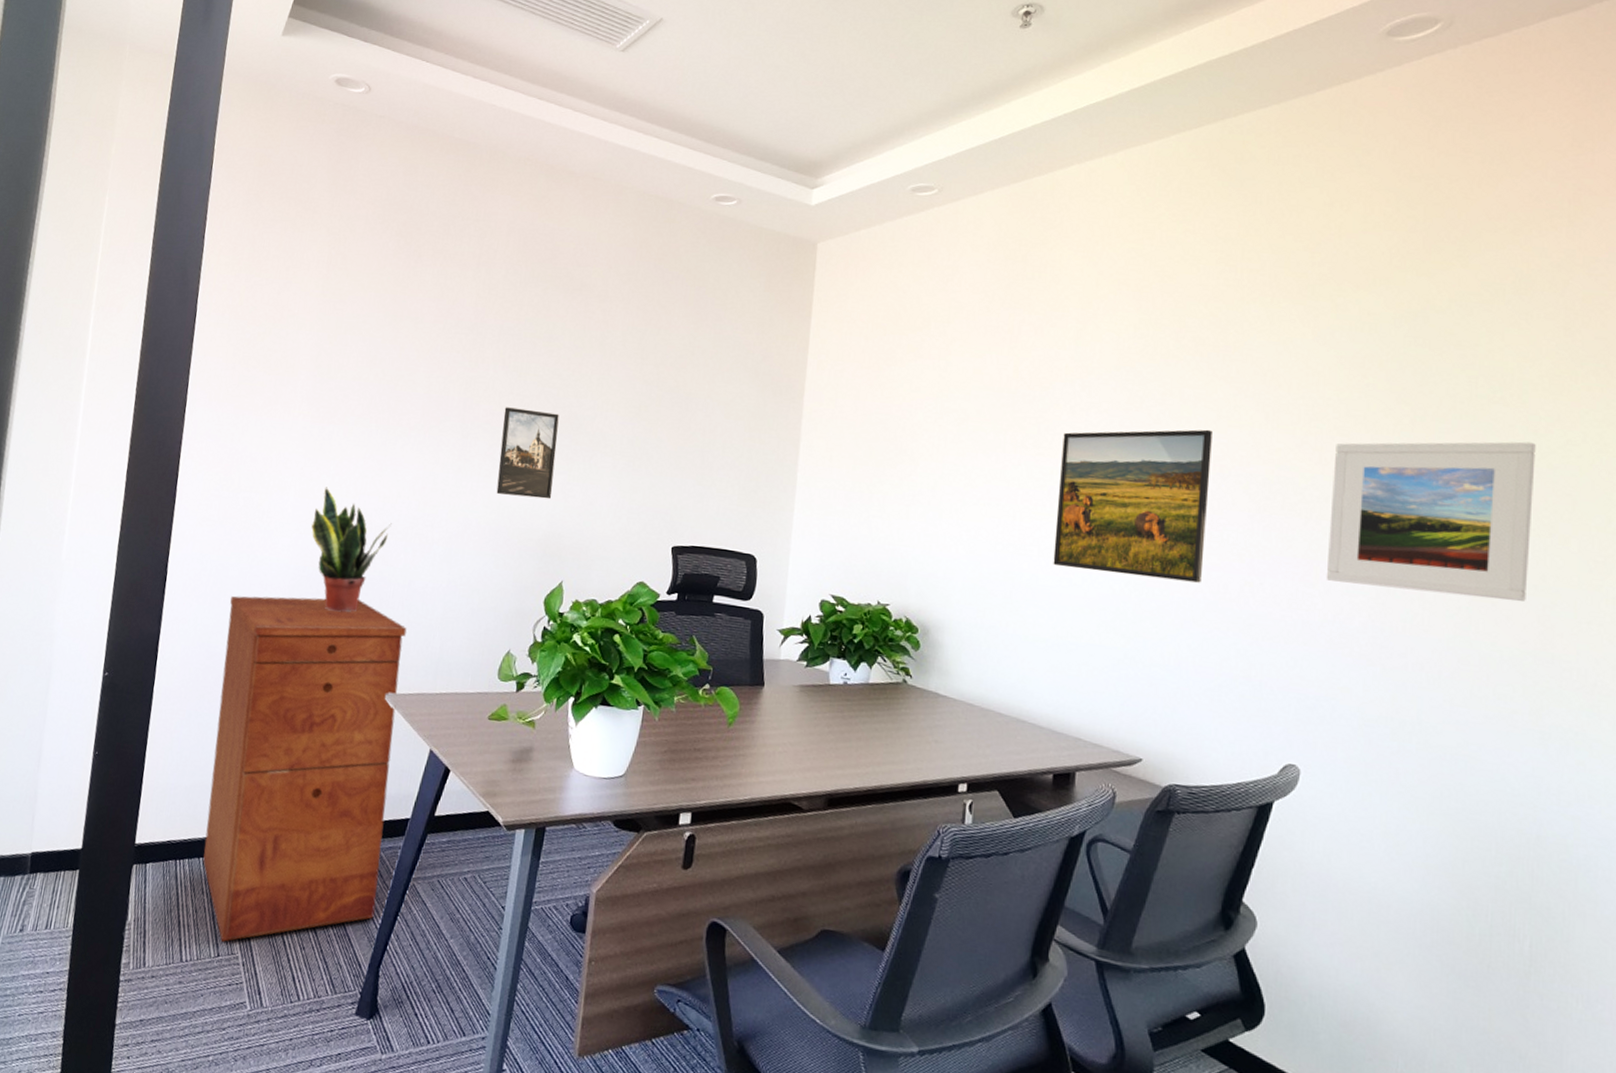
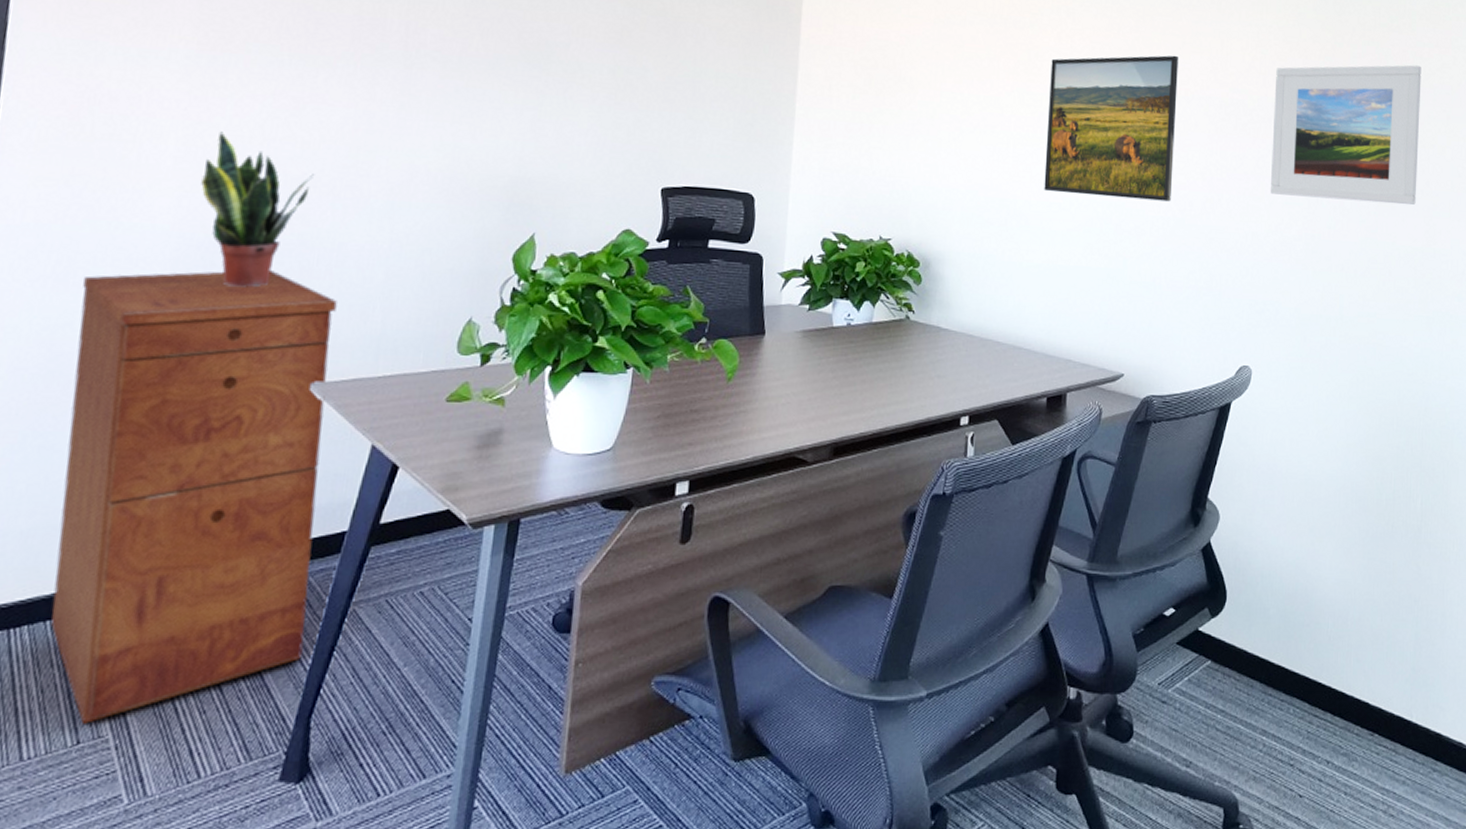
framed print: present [496,407,559,500] -> none [450,32,527,140]

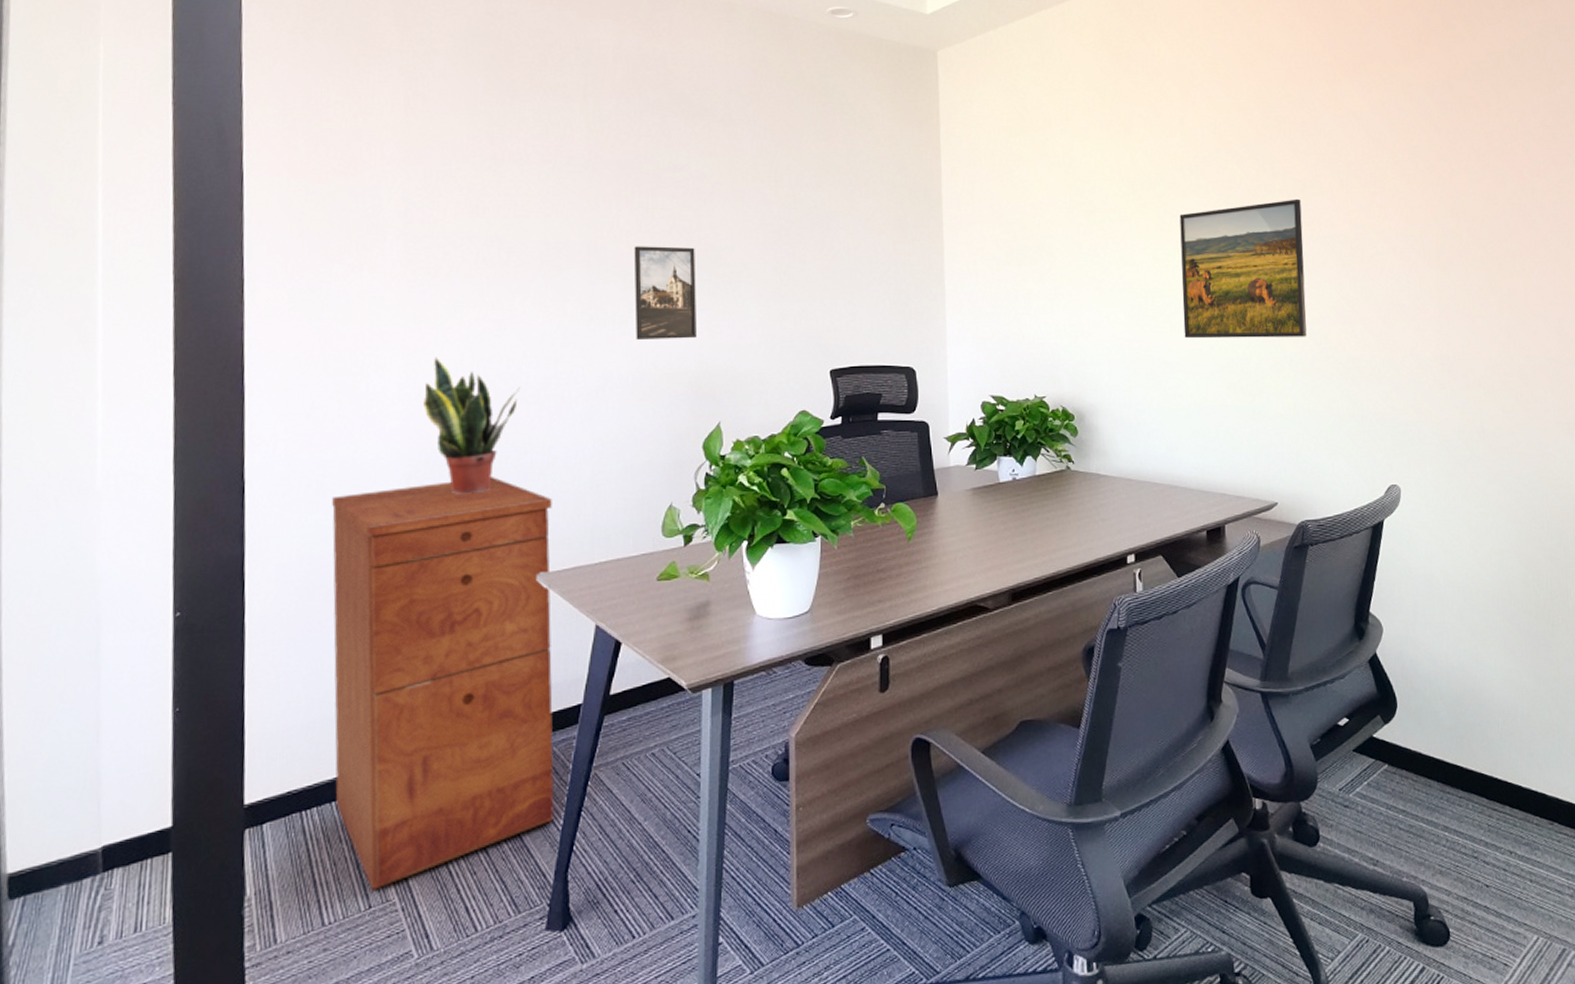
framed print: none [450,32,527,140] -> present [634,246,698,339]
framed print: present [1270,65,1421,205] -> none [1396,184,1546,320]

